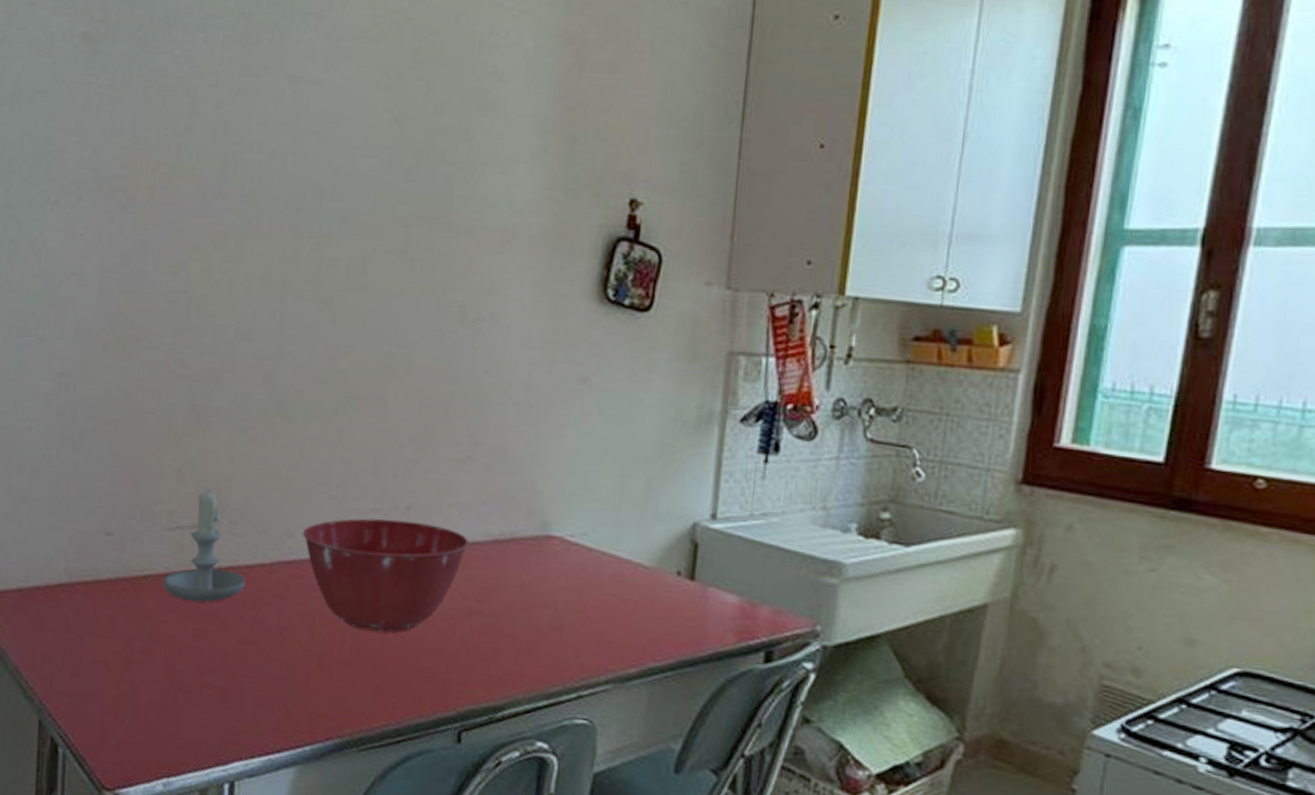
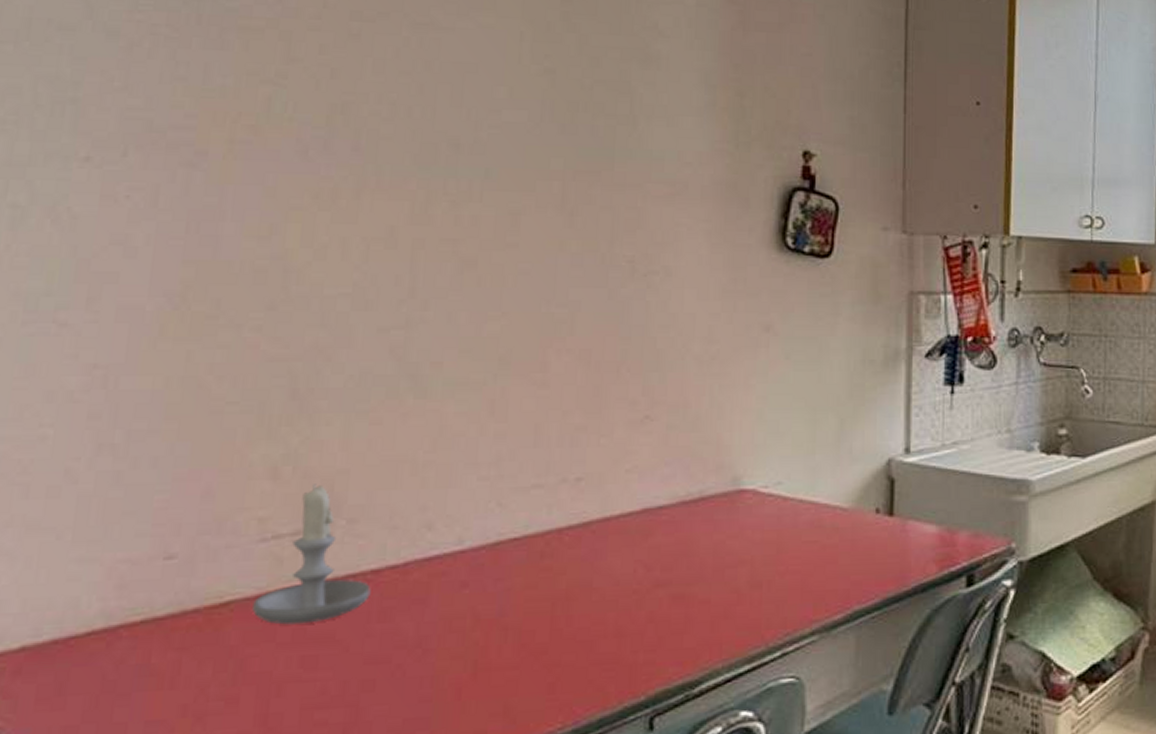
mixing bowl: present [303,518,469,632] -> none [447,493,651,623]

